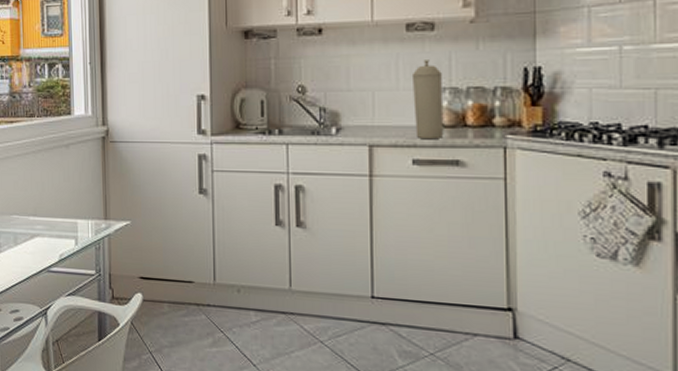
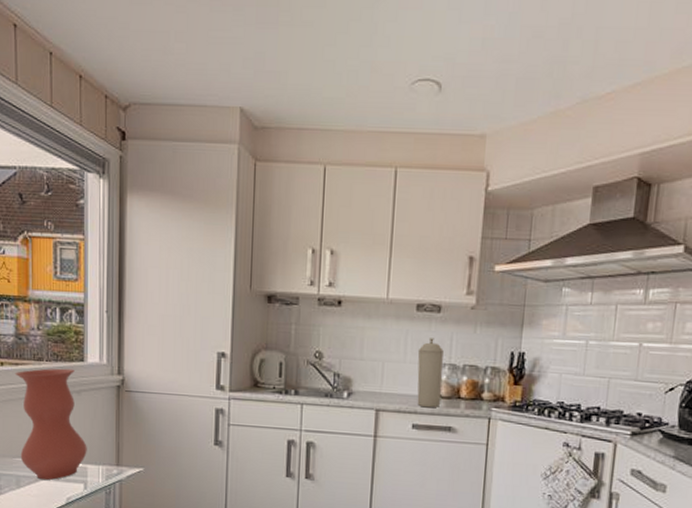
vase: none [10,123,77,237] -> present [14,368,87,480]

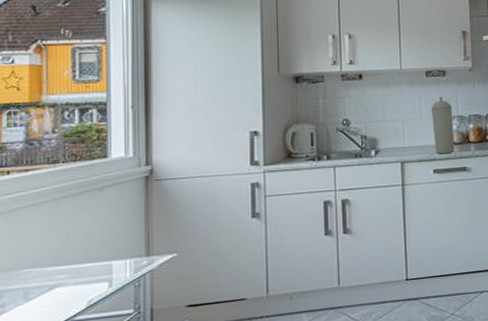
vase: present [14,368,87,480] -> none [24,166,112,288]

